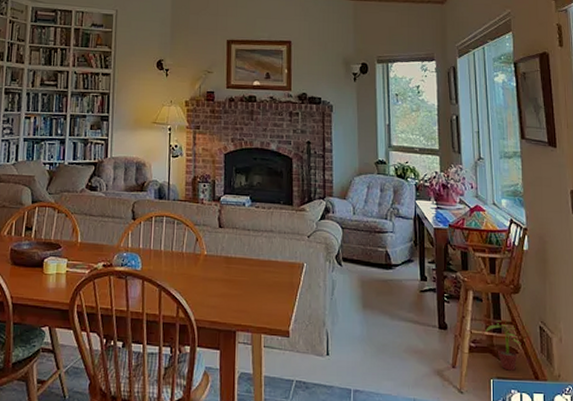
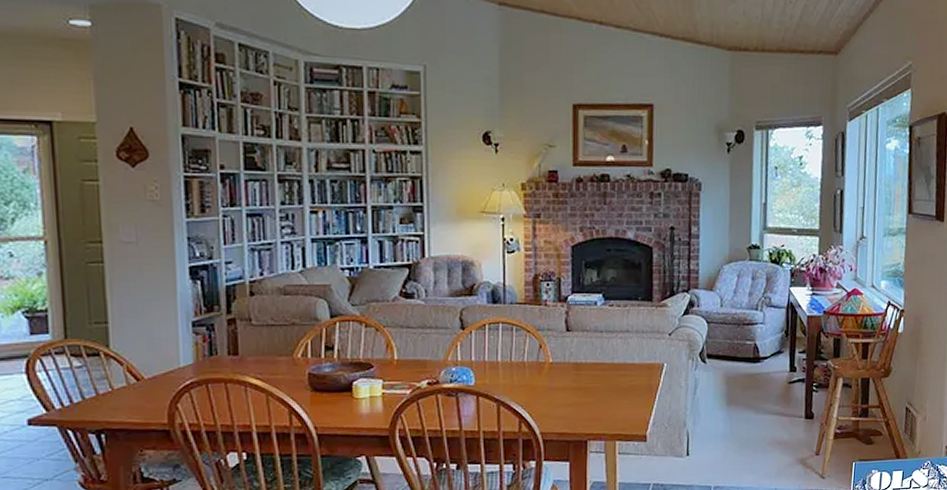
potted plant: present [484,320,531,371] -> none [851,405,897,453]

